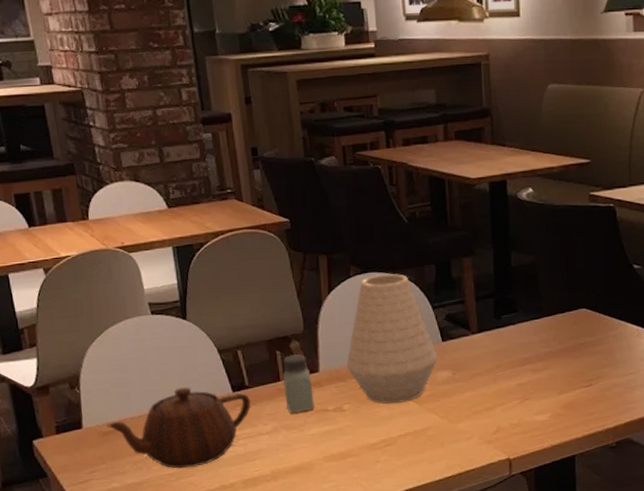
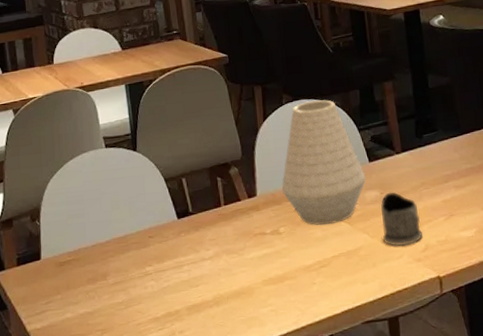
teapot: present [107,387,252,469] -> none [63,216,195,298]
saltshaker: present [282,354,314,413] -> none [223,180,253,237]
tea glass holder: none [451,373,495,428] -> present [380,192,423,247]

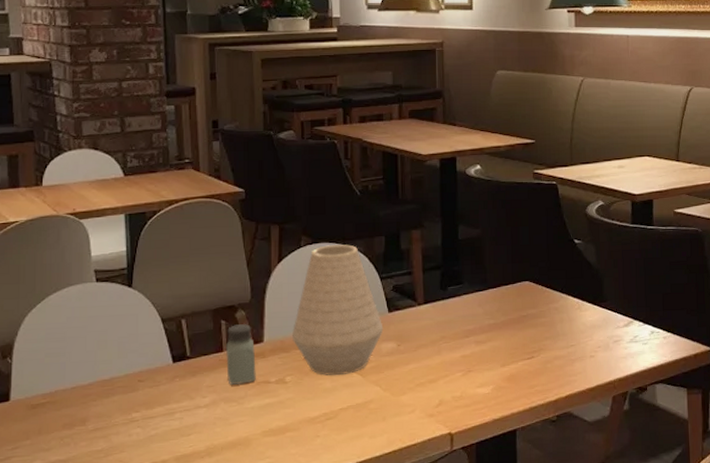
saltshaker: none [223,180,253,237] -> present [225,324,256,385]
tea glass holder: present [380,192,423,247] -> none [395,344,437,401]

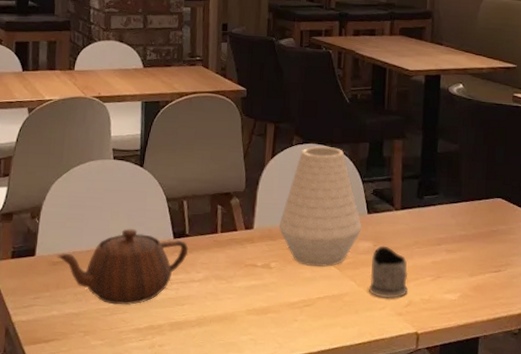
teapot: none [36,357,191,445] -> present [57,229,189,306]
saltshaker: present [225,324,256,385] -> none [219,210,246,265]
tea glass holder: none [395,344,437,401] -> present [368,245,408,299]

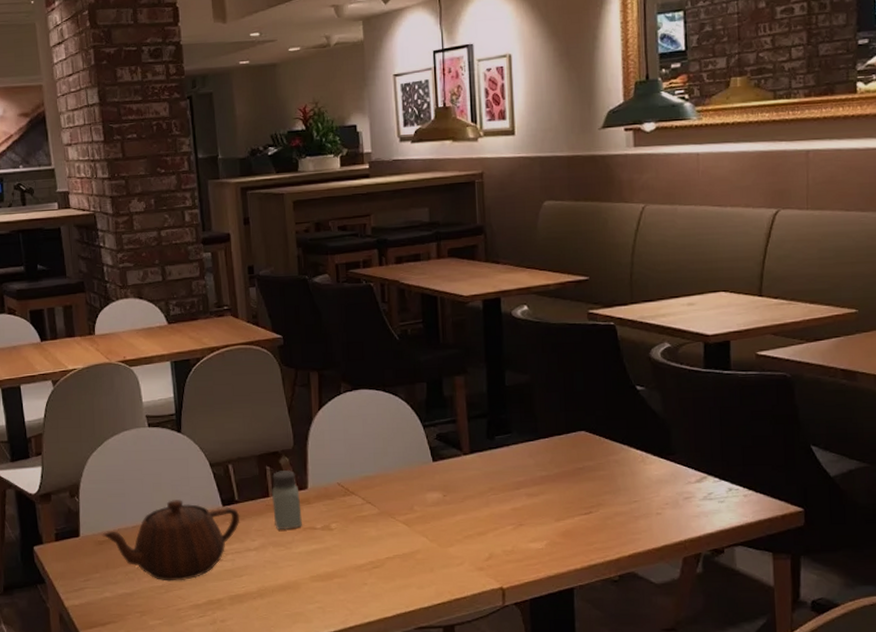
saltshaker: none [219,210,246,265] -> present [271,470,302,529]
vase: present [278,146,362,267] -> none [335,391,428,524]
tea glass holder: present [368,245,408,299] -> none [442,495,487,553]

